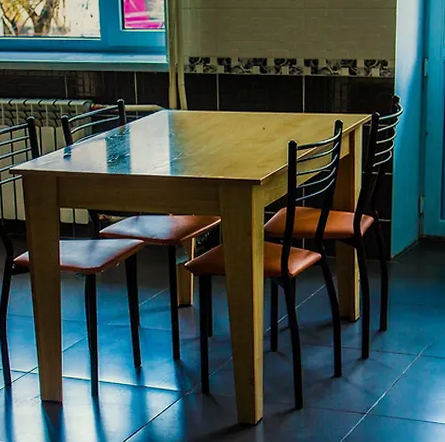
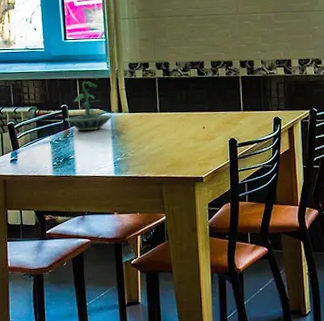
terrarium: none [121,75,171,128] -> present [65,81,113,132]

